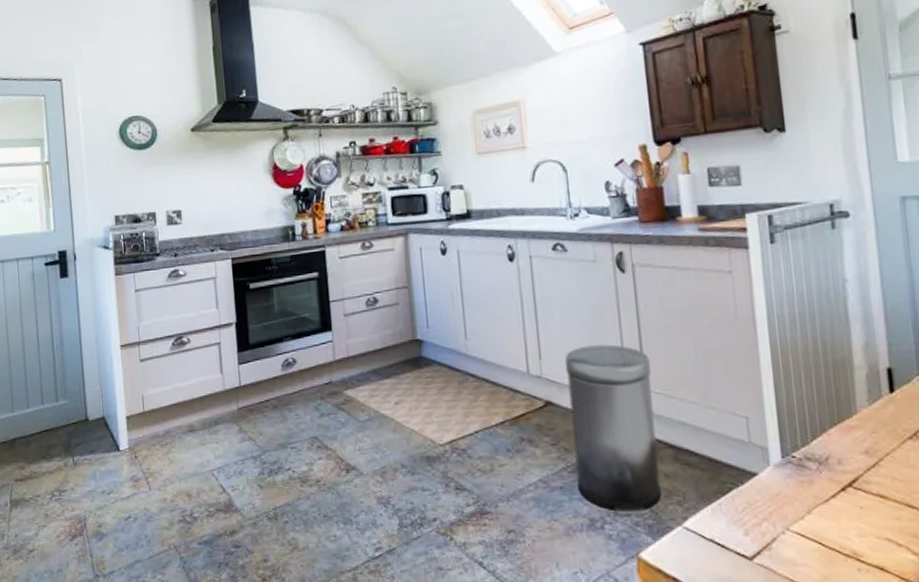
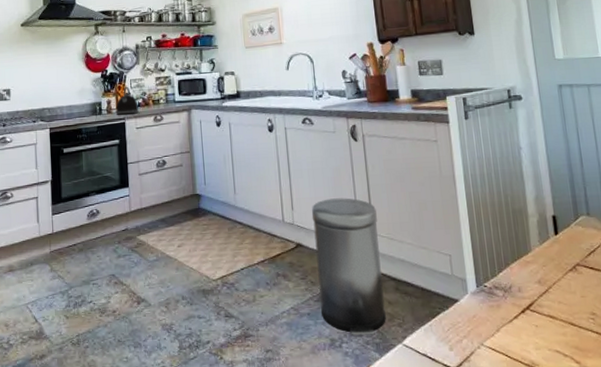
kettle: none [313,205,342,242] -> present [116,86,139,115]

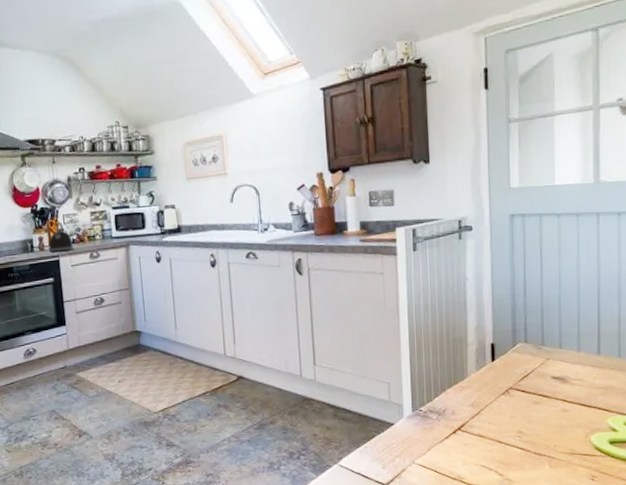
pedal bin: present [311,198,386,337] -> none [253,331,324,460]

